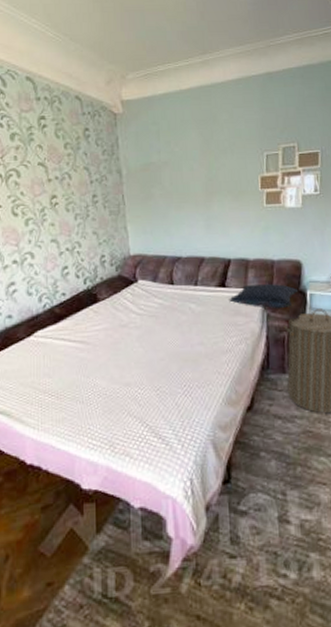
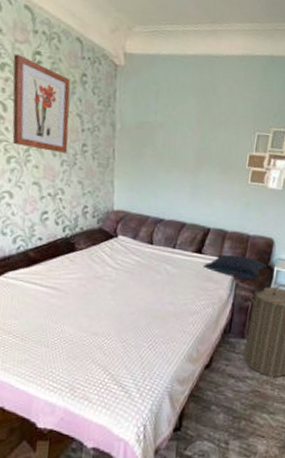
wall art: none [21,122,79,208] -> present [12,53,71,154]

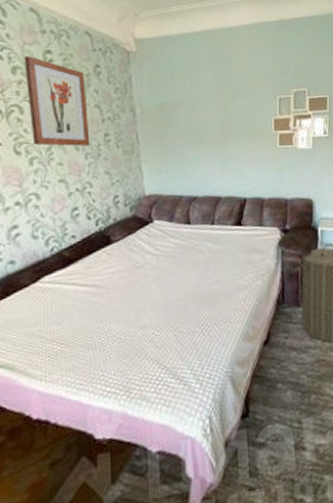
pillow: present [203,254,268,280] -> none [245,221,311,245]

